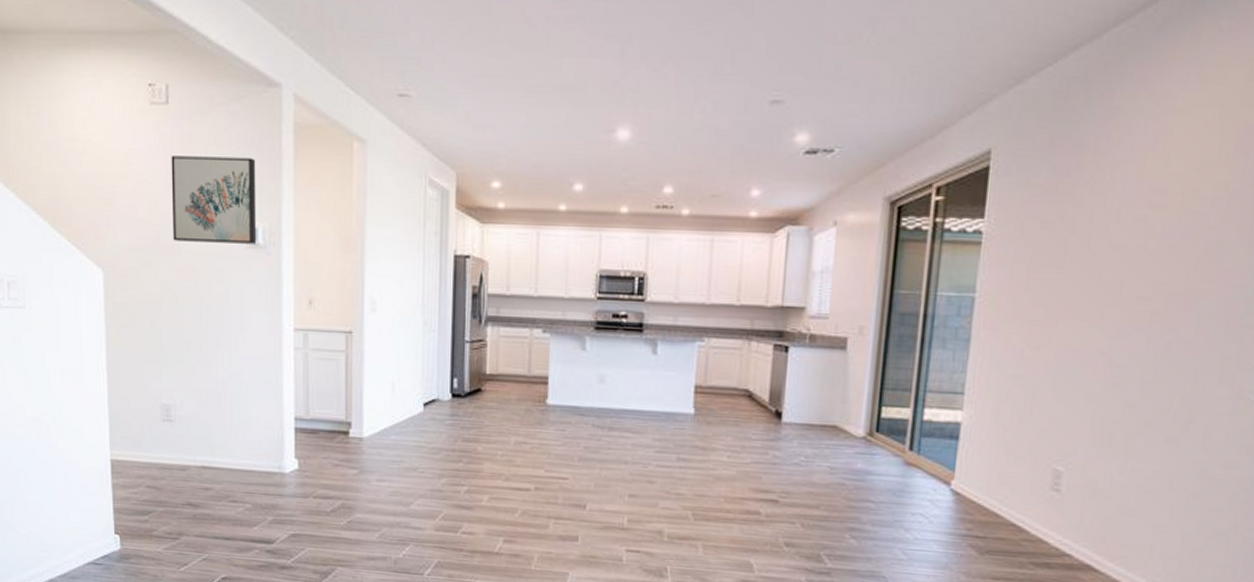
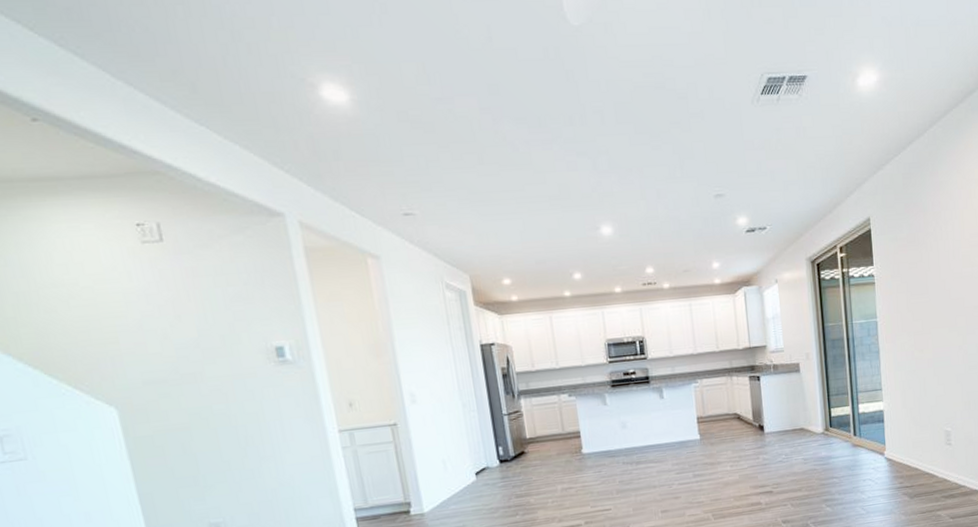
wall art: present [171,156,256,244] -> none [175,283,284,369]

